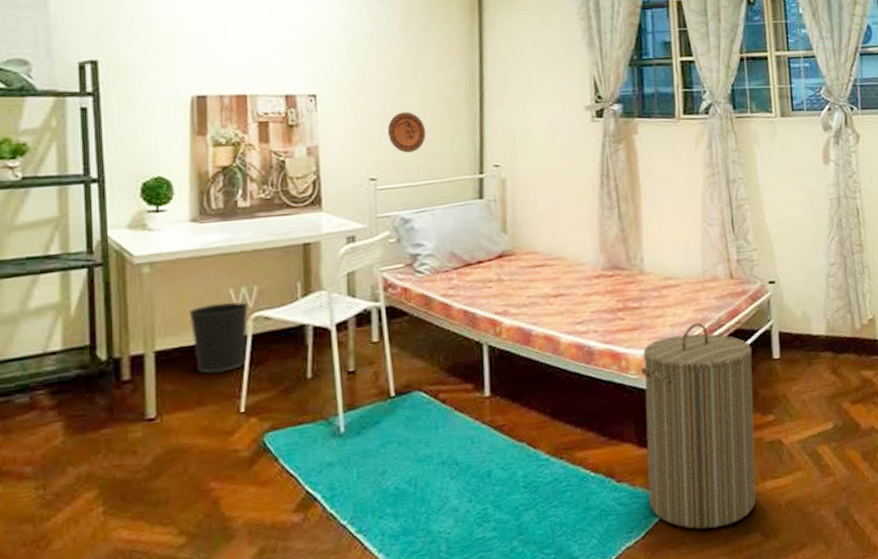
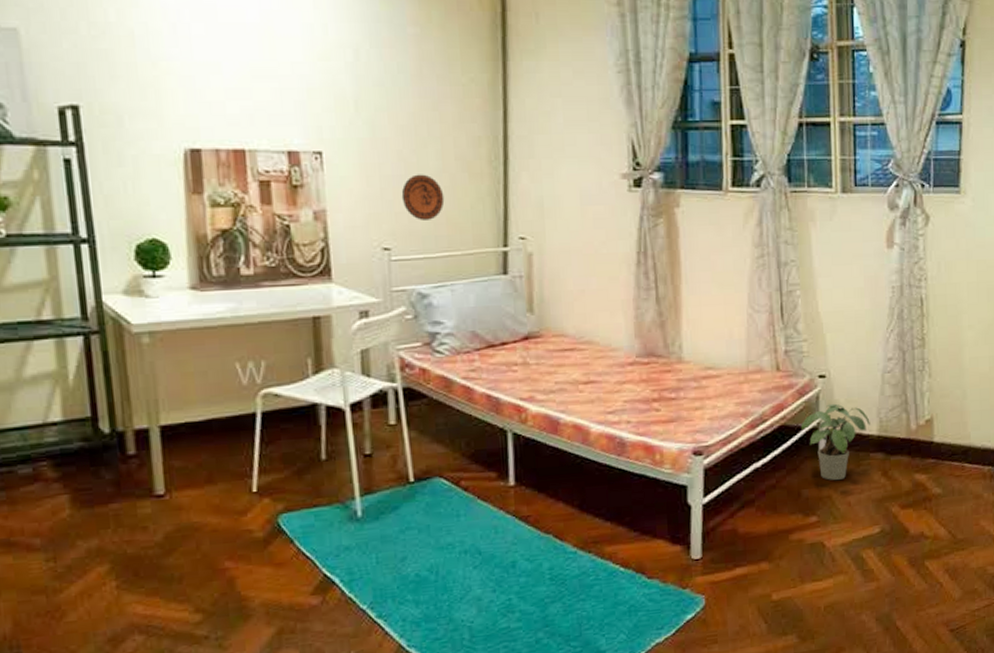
wastebasket: present [189,302,248,374] -> none [193,377,256,451]
laundry hamper: present [640,322,757,529] -> none [675,416,797,629]
potted plant: none [754,307,818,380] -> present [800,403,870,480]

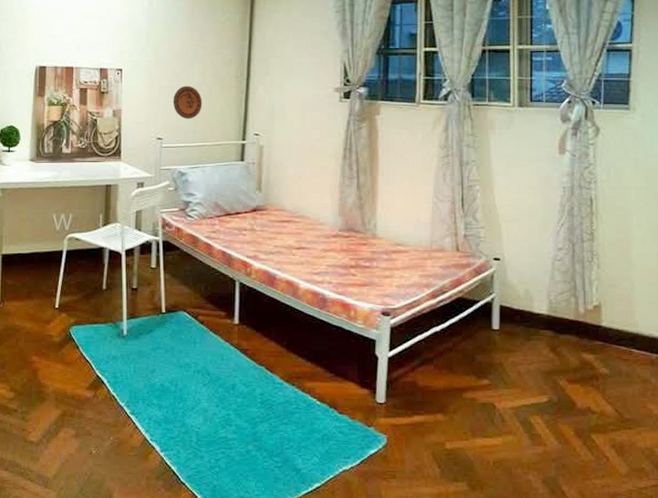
potted plant: present [800,403,870,480] -> none [476,283,540,350]

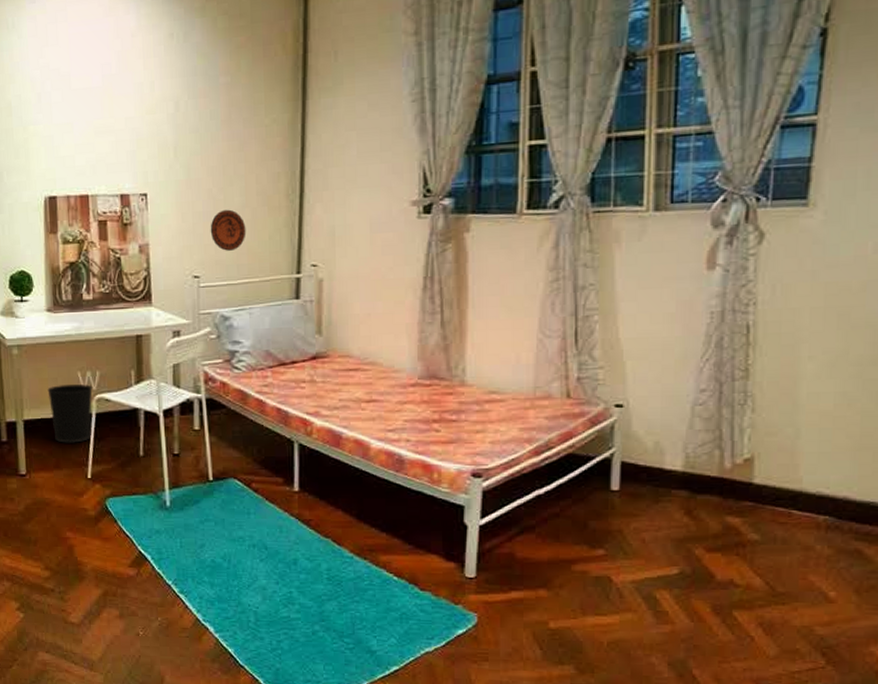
wastebasket: none [25,224,65,276] -> present [47,383,93,443]

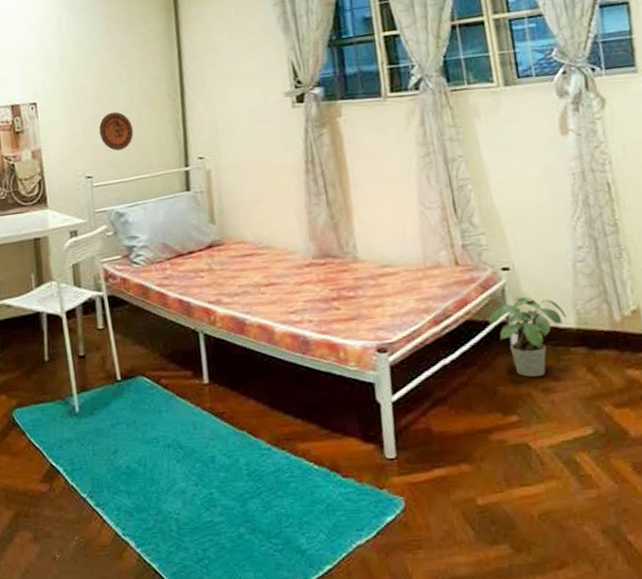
potted plant: none [591,435,674,514] -> present [488,296,566,377]

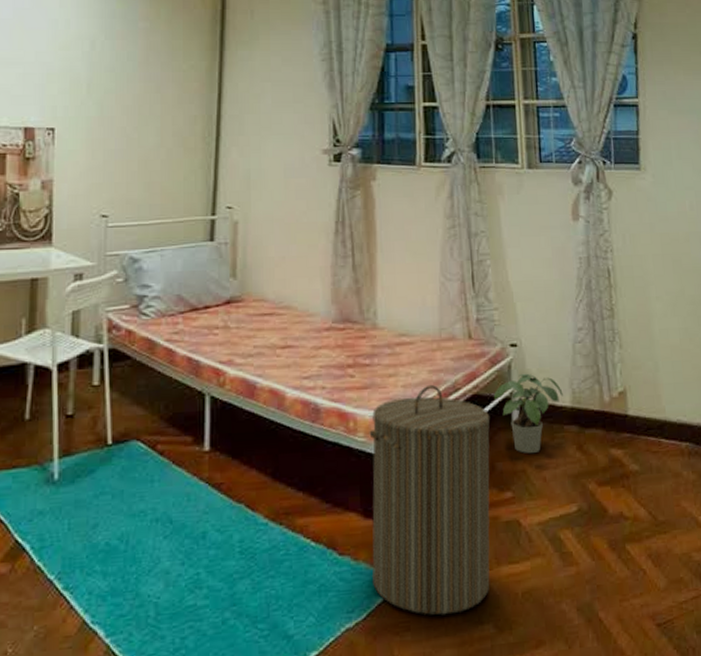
decorative plate: present [98,111,134,151] -> none [122,148,160,190]
laundry hamper: none [360,312,502,535] -> present [369,384,491,615]

